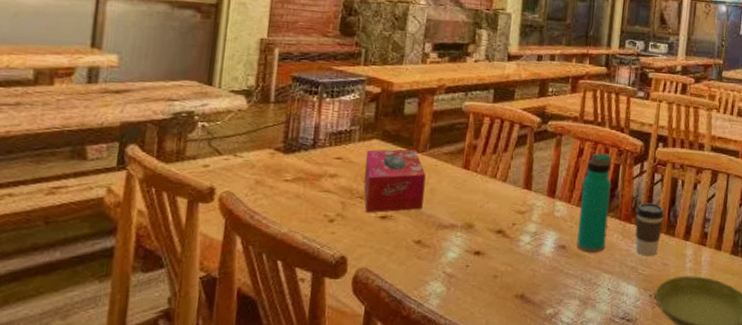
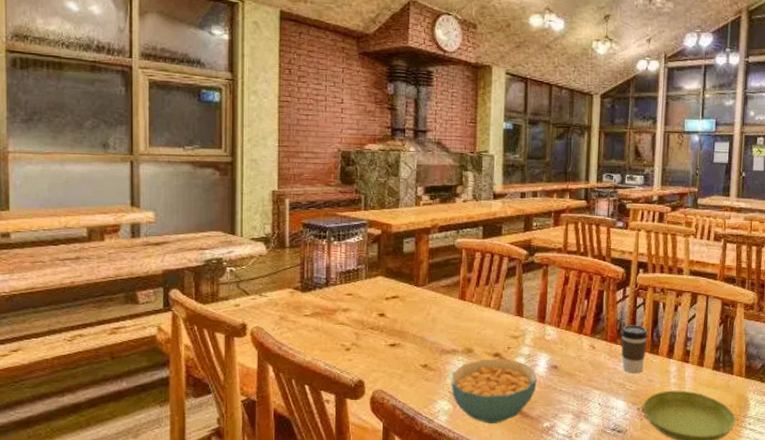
tissue box: present [363,149,426,213] -> none [372,284,427,342]
cereal bowl: none [446,235,543,310] -> present [451,358,537,424]
water bottle: present [577,153,612,253] -> none [567,281,597,372]

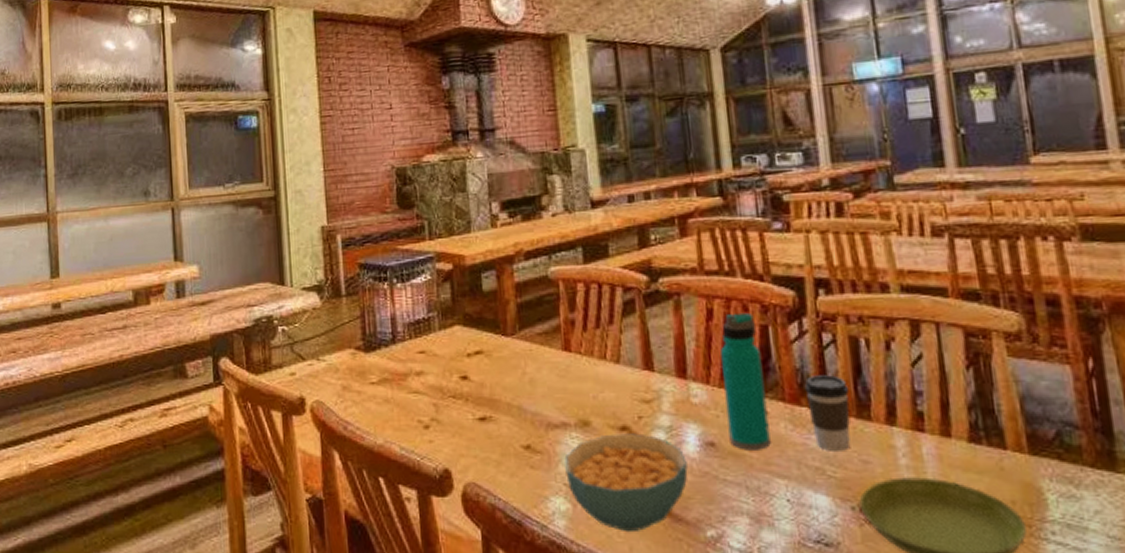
water bottle: none [567,281,597,372] -> present [720,312,771,450]

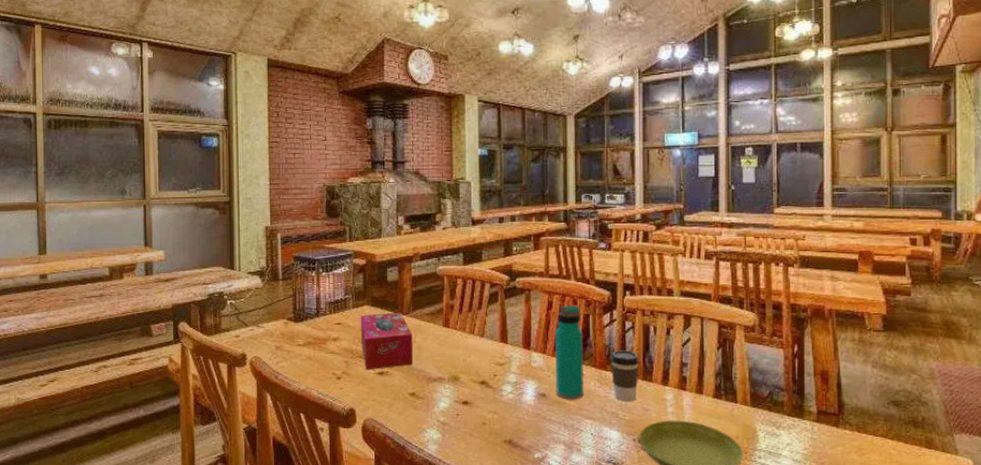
tissue box: none [449,333,525,415] -> present [360,312,413,370]
cereal bowl: present [564,433,688,533] -> none [439,386,525,454]

